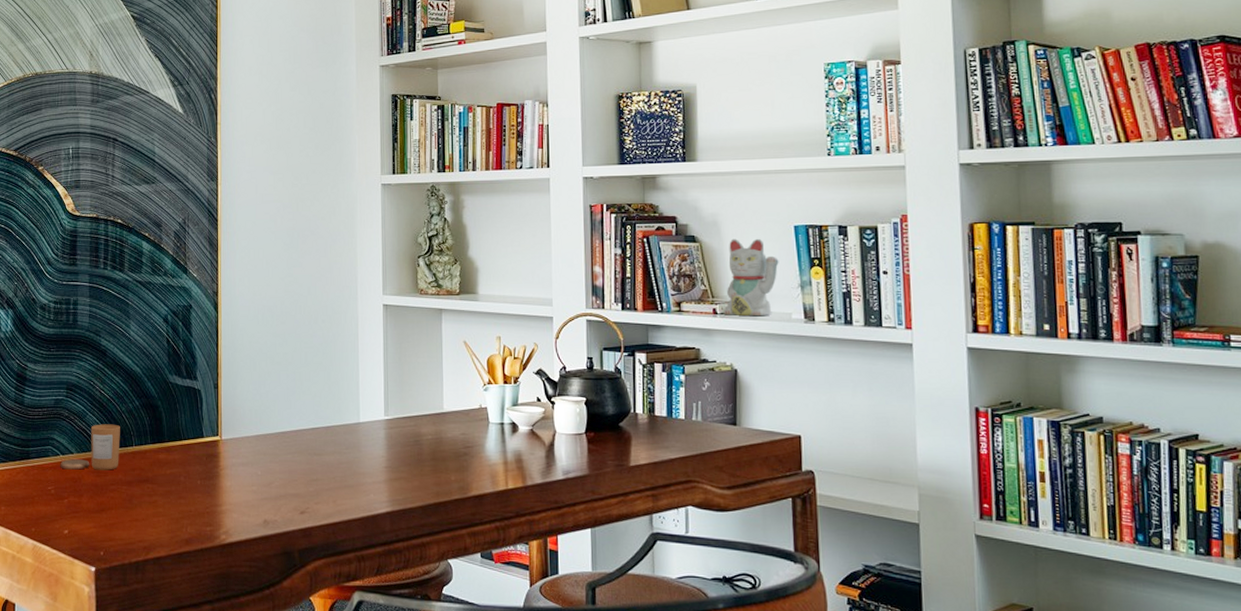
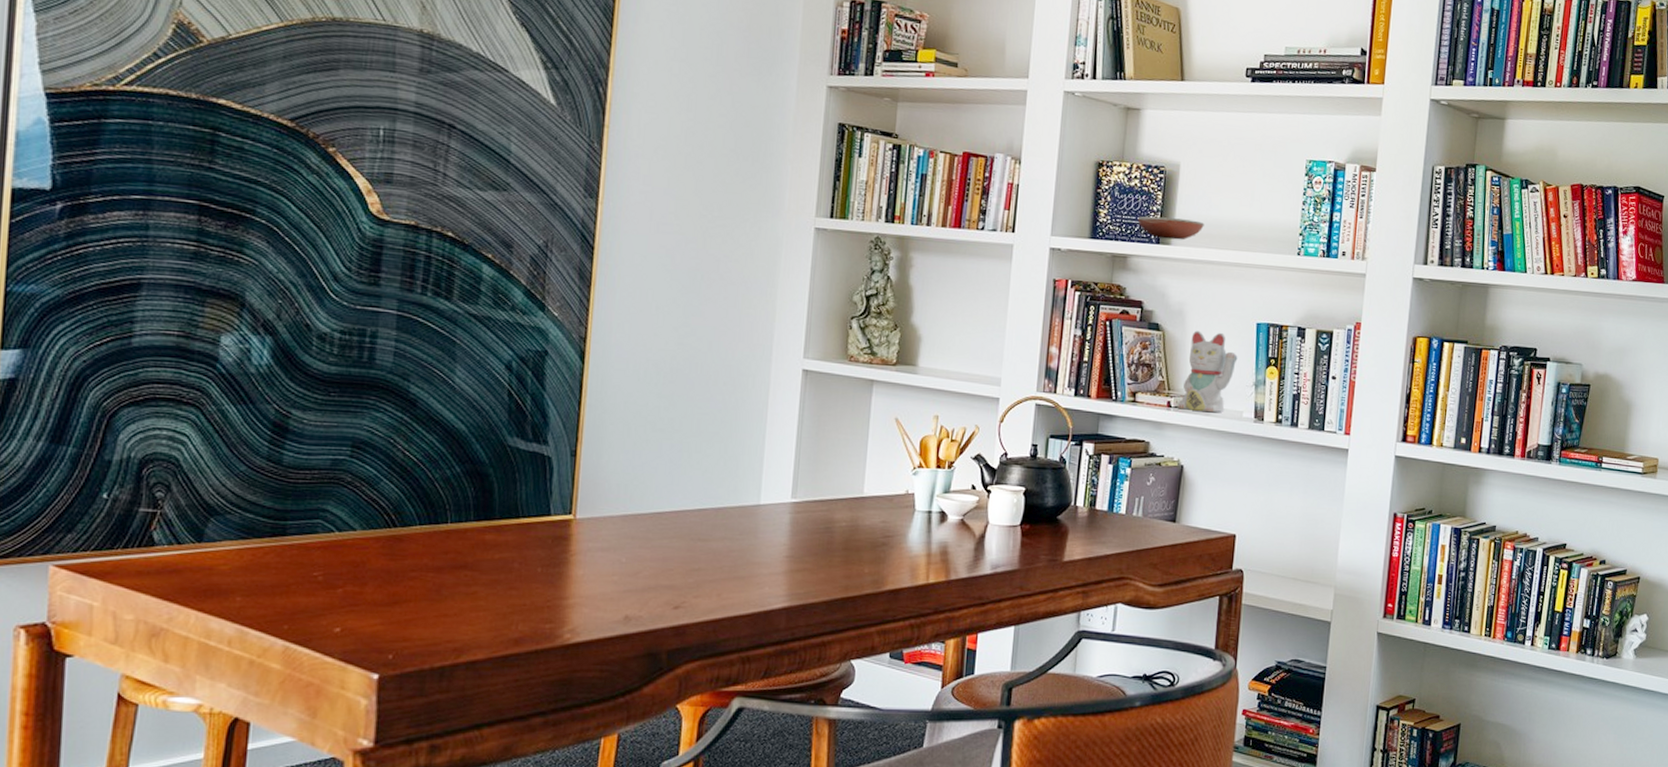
candle: present [60,424,120,470] -> none [334,494,430,553]
decorative bowl: none [661,135,728,156] -> present [1137,216,1204,241]

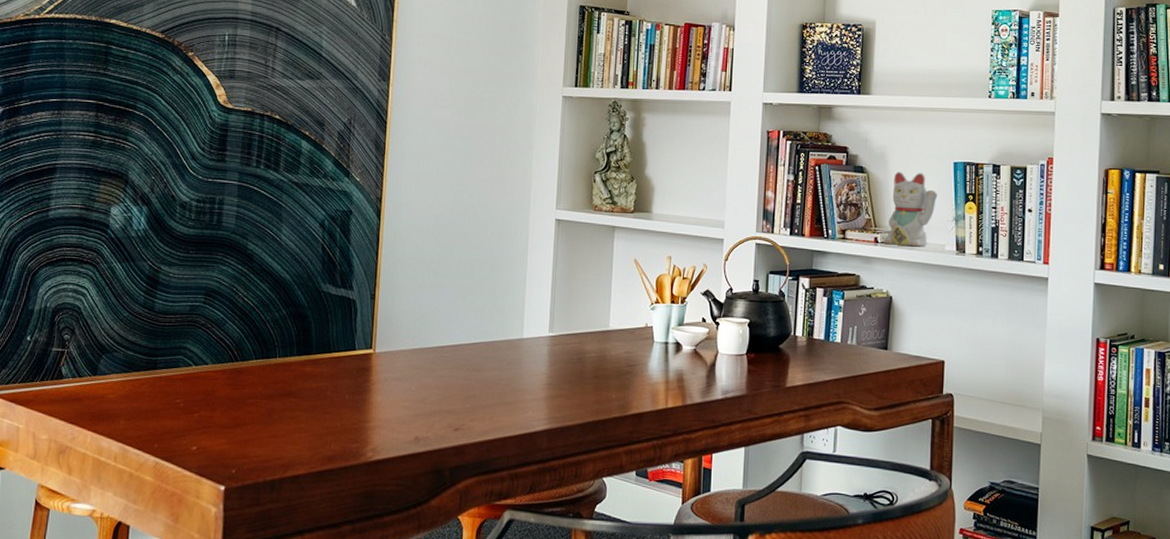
decorative bowl: present [1137,216,1204,241] -> none [839,70,900,90]

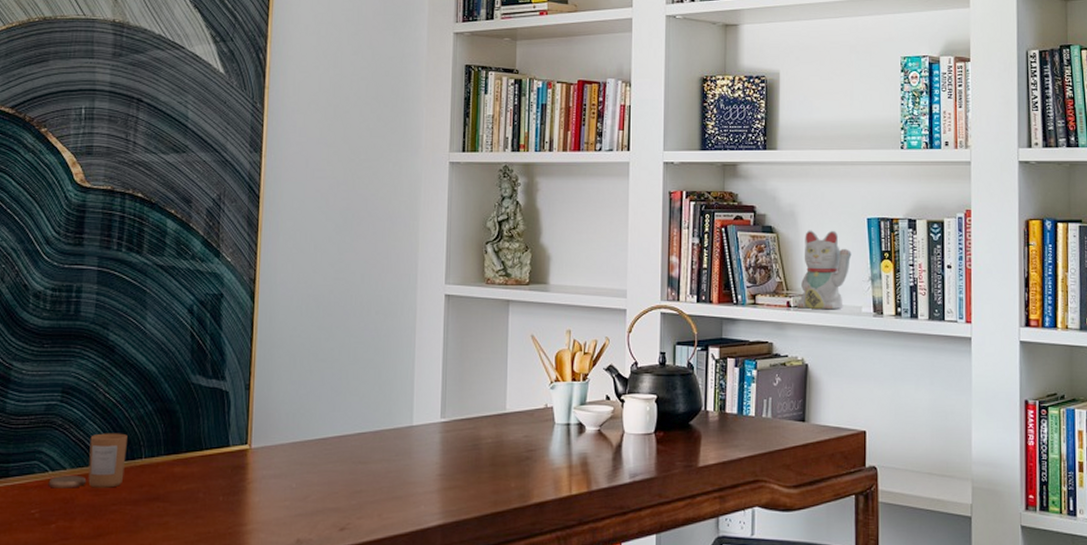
candle: none [192,333,263,383] -> present [48,433,127,488]

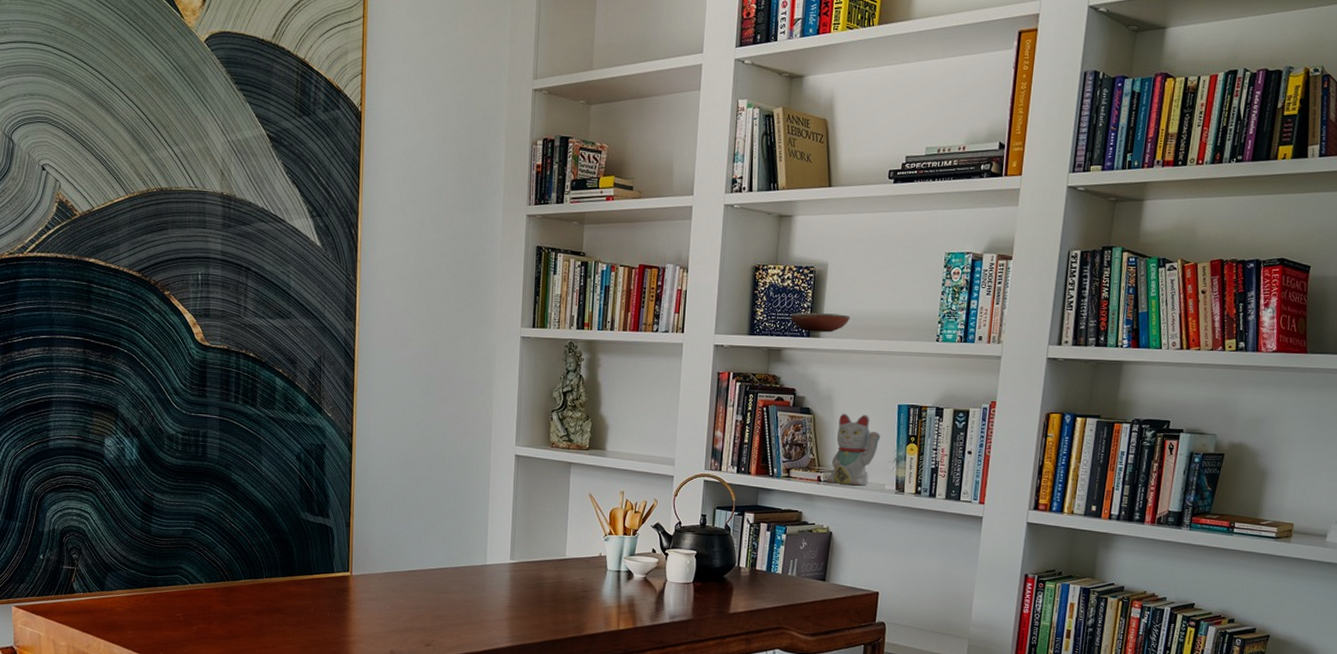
candle: present [48,433,127,488] -> none [189,556,250,600]
decorative bowl: none [743,124,808,144] -> present [790,312,850,333]

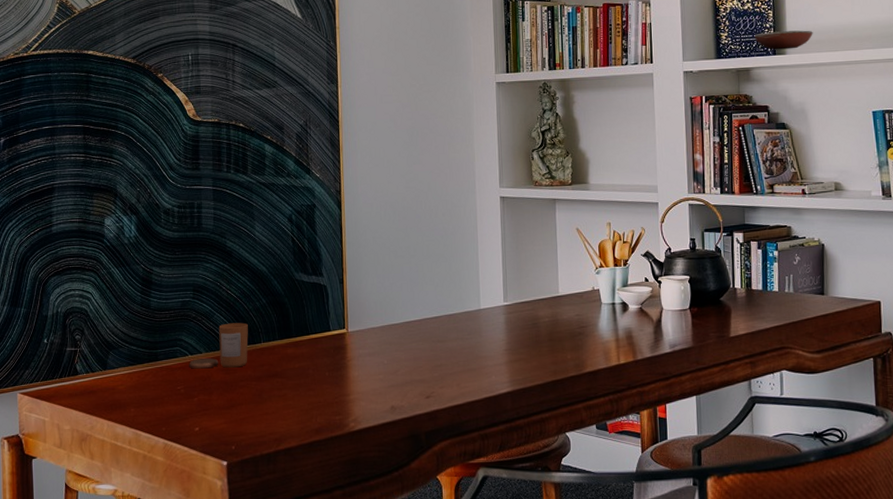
candle: none [189,556,250,600] -> present [189,322,248,369]
decorative figurine: present [826,413,881,486] -> none [811,123,860,195]

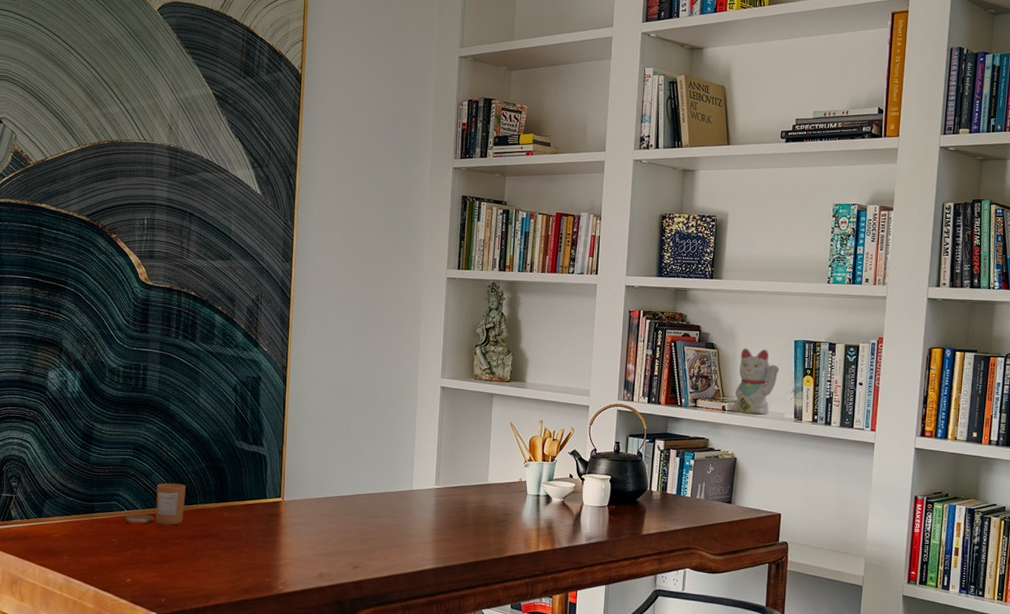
decorative bowl: present [754,30,813,50] -> none [695,256,749,275]
decorative figurine: none [811,123,860,195] -> present [730,348,779,415]

